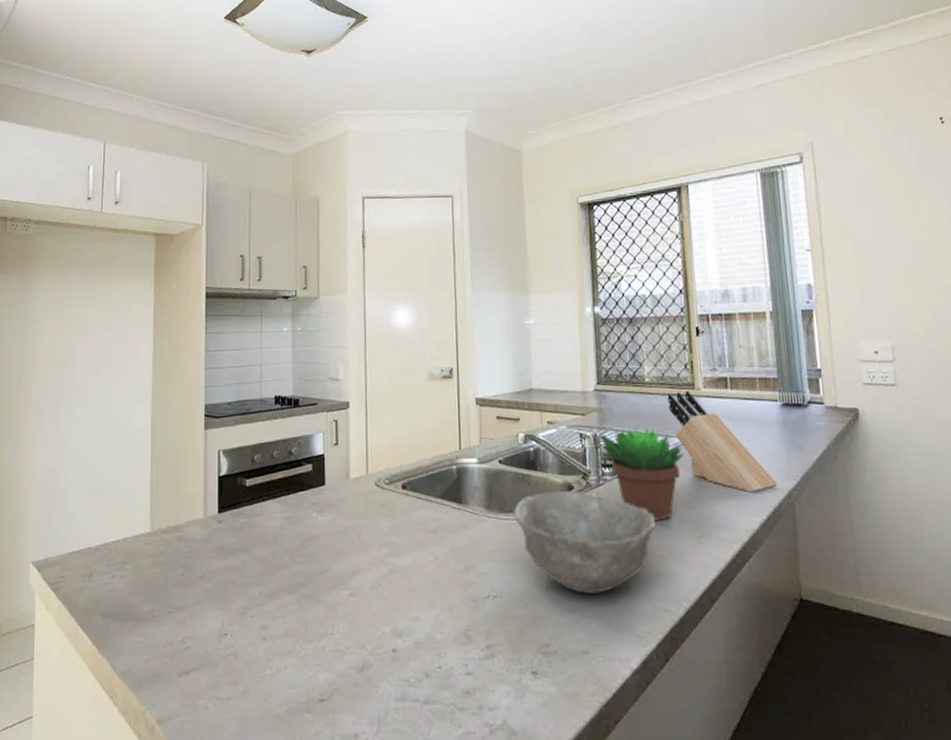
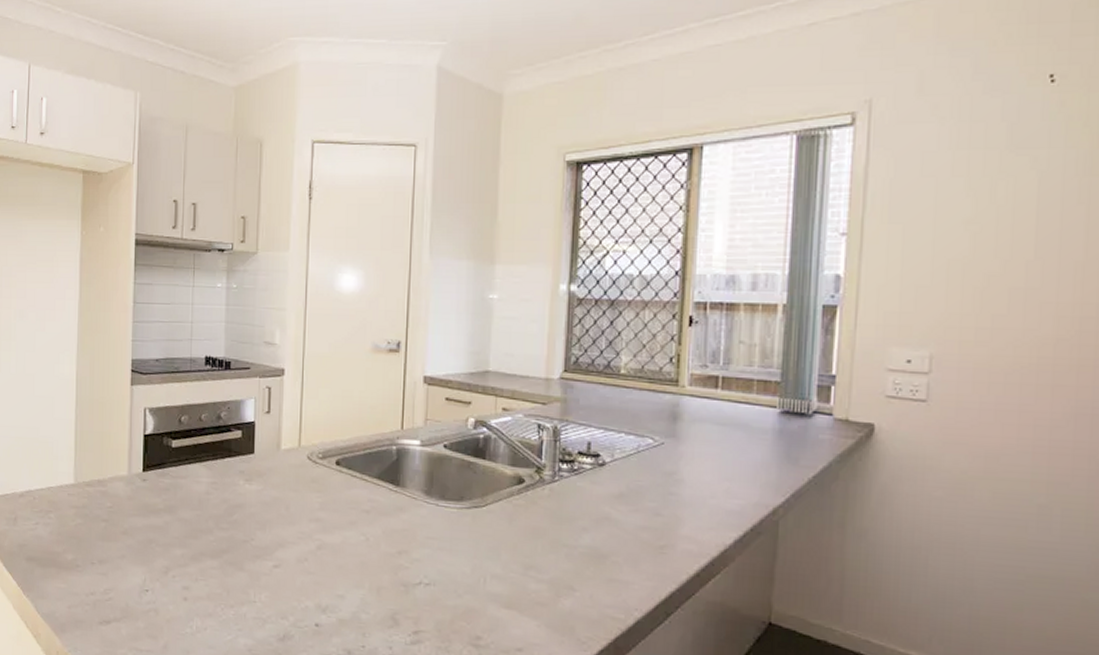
bowl: present [514,490,655,594] -> none [455,482,613,593]
succulent plant: present [600,427,684,521] -> none [559,423,655,525]
knife block: present [667,390,778,493] -> none [644,387,762,506]

